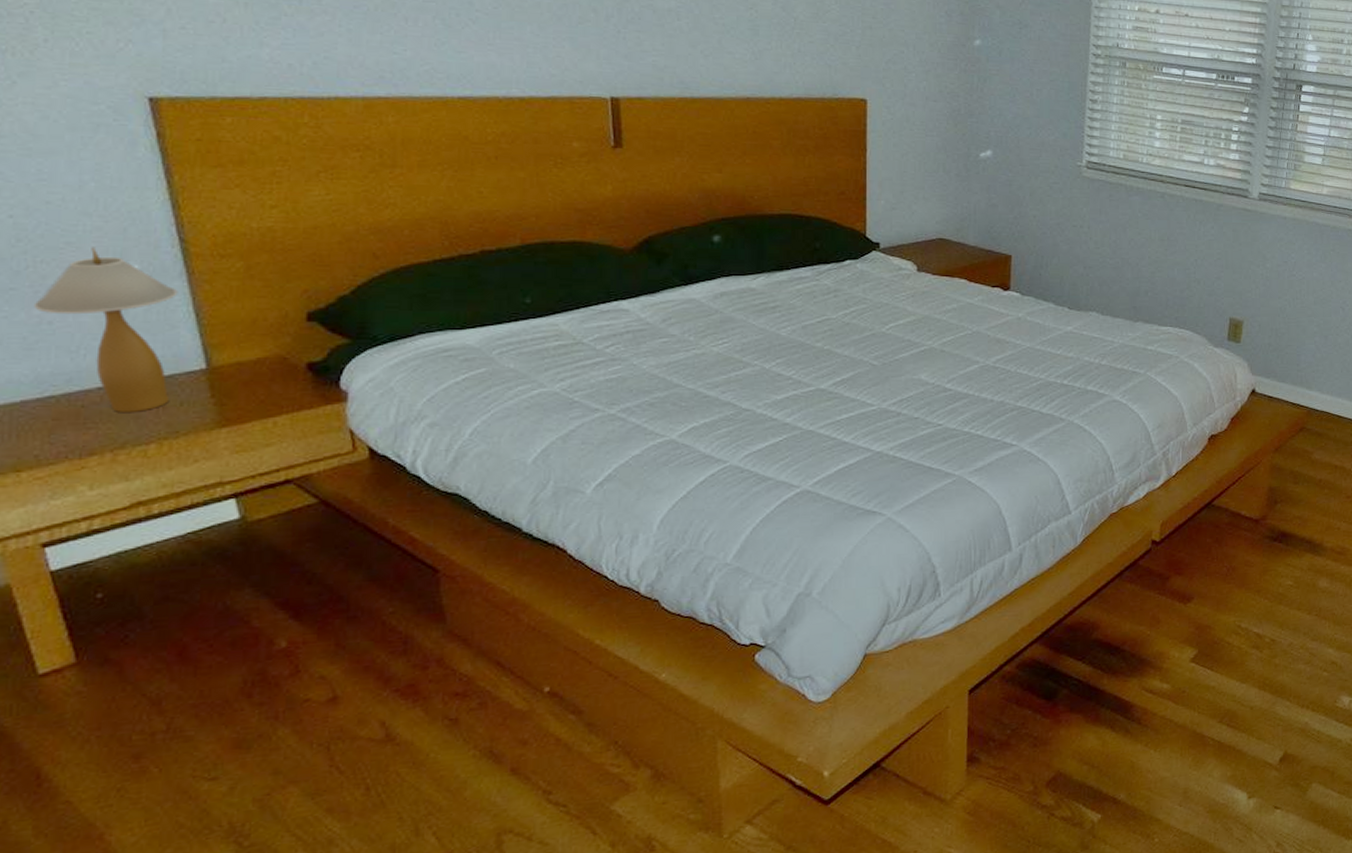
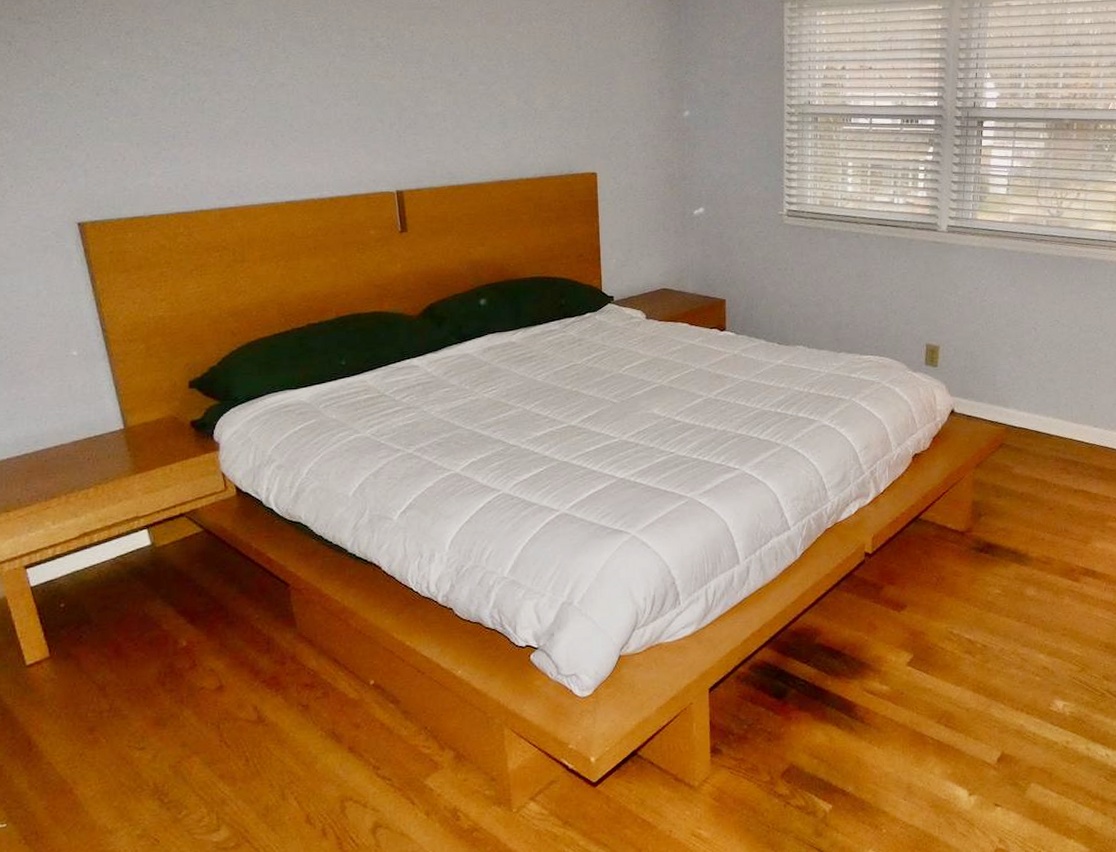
table lamp: present [35,247,178,414] -> none [13,339,103,466]

